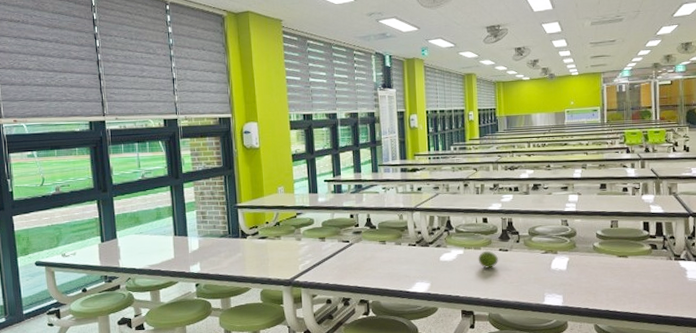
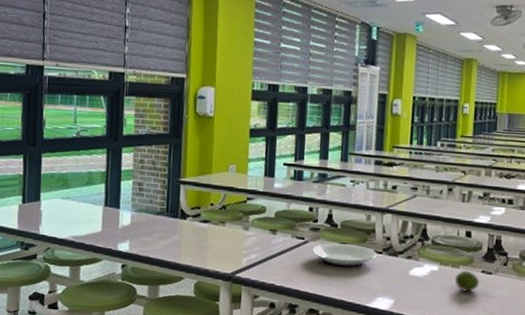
plate: none [356,241,411,262] -> present [311,243,377,268]

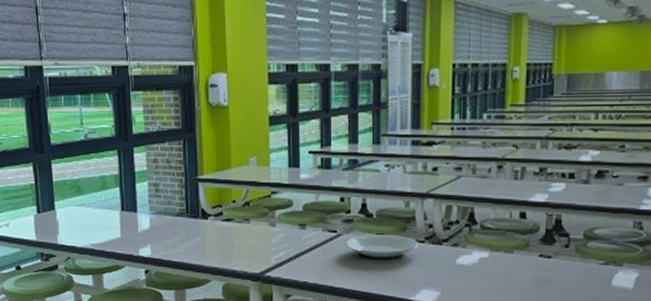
fruit: present [454,270,479,292] -> none [508,255,537,279]

